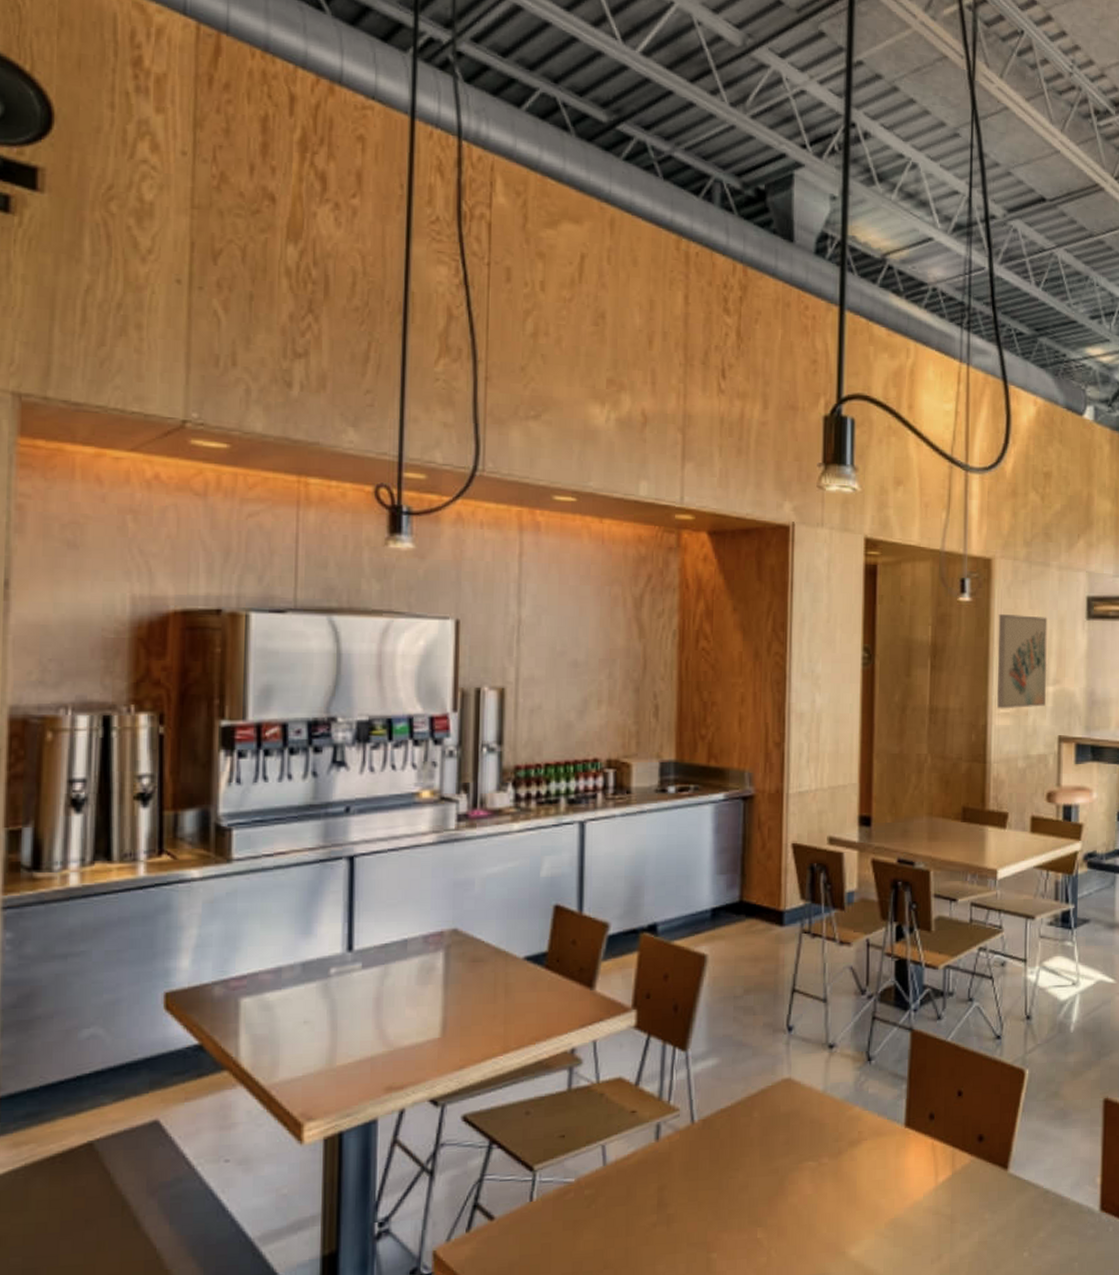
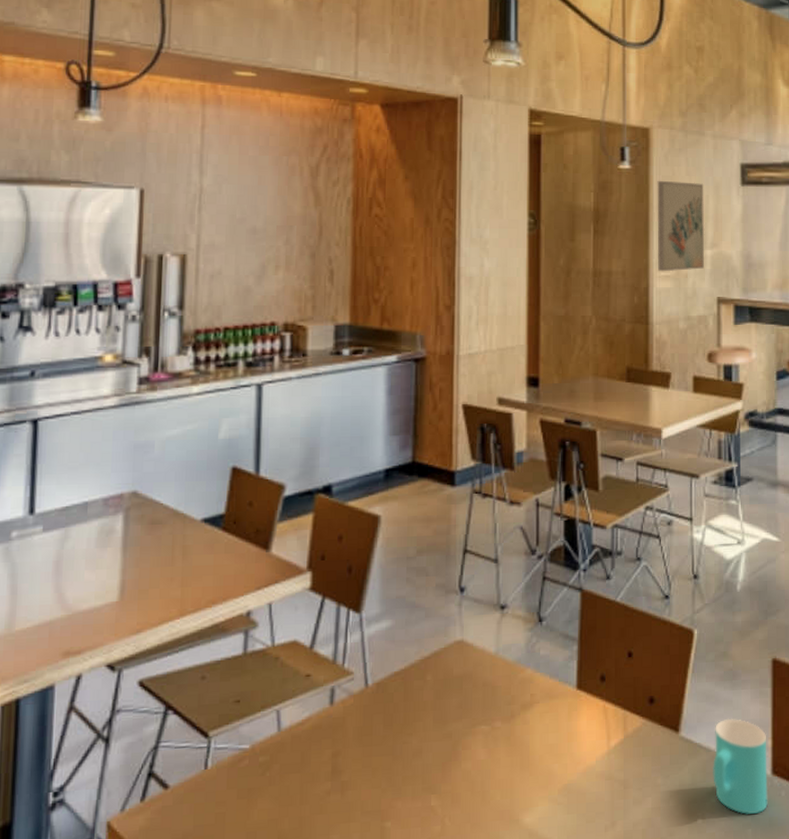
cup: none [1041,1156,1096,1249] -> present [713,718,768,814]

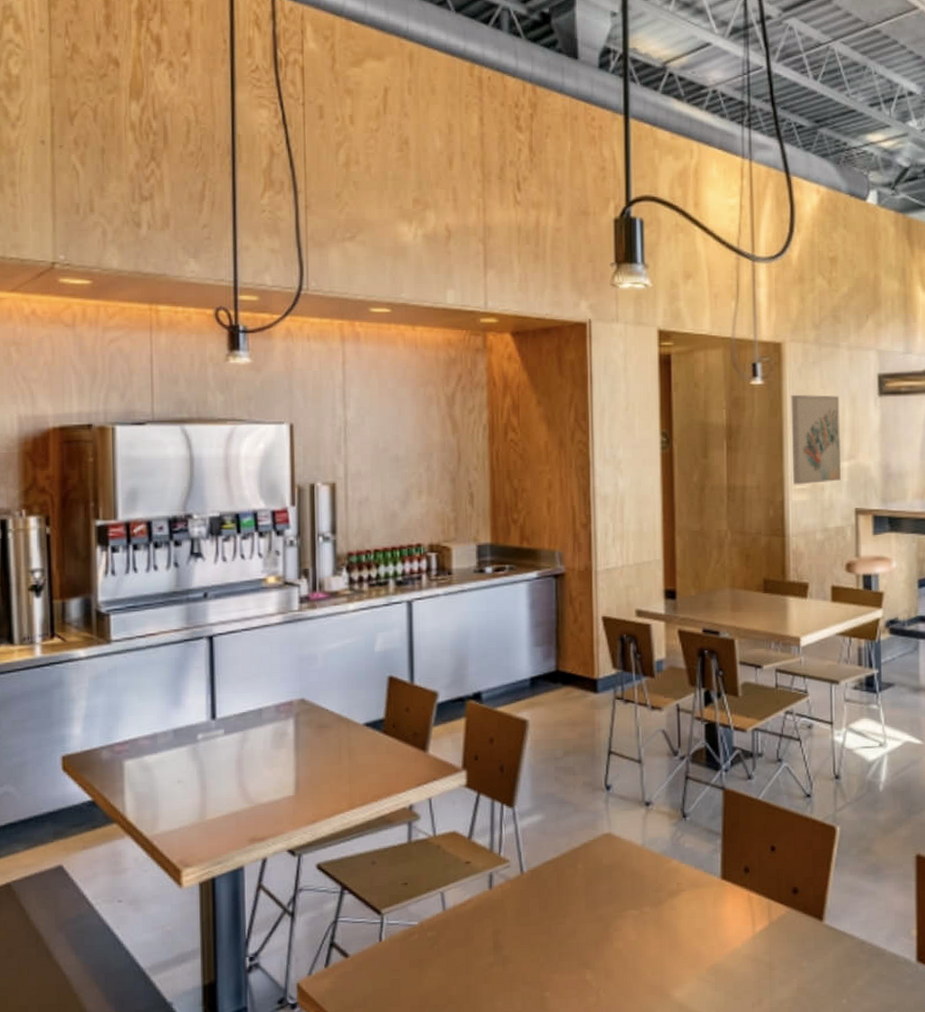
cup: present [713,718,768,814] -> none [857,909,913,997]

